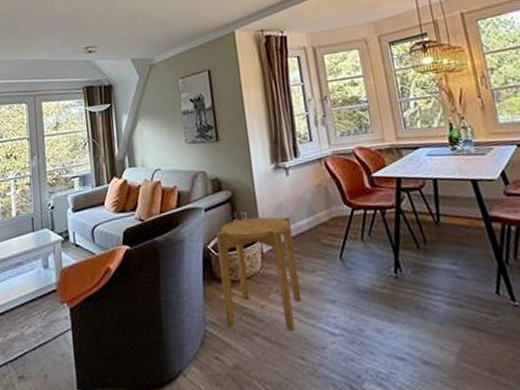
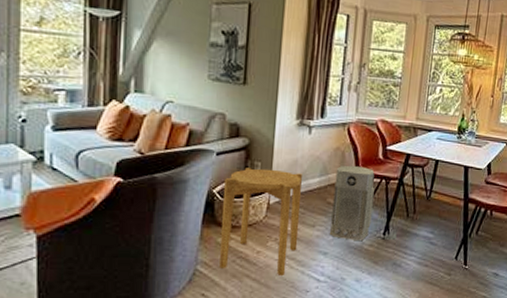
air purifier: none [323,199,377,283] -> present [329,165,375,240]

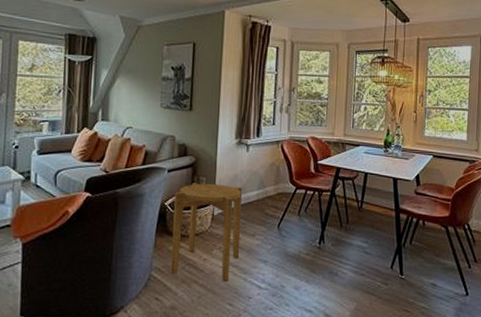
air purifier: present [329,165,375,240] -> none [268,179,308,249]

